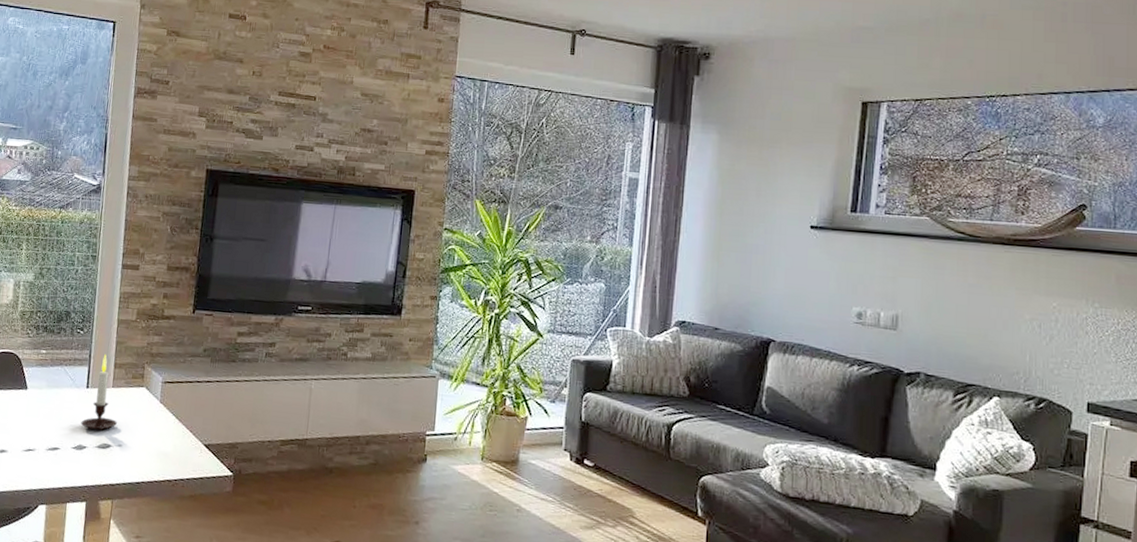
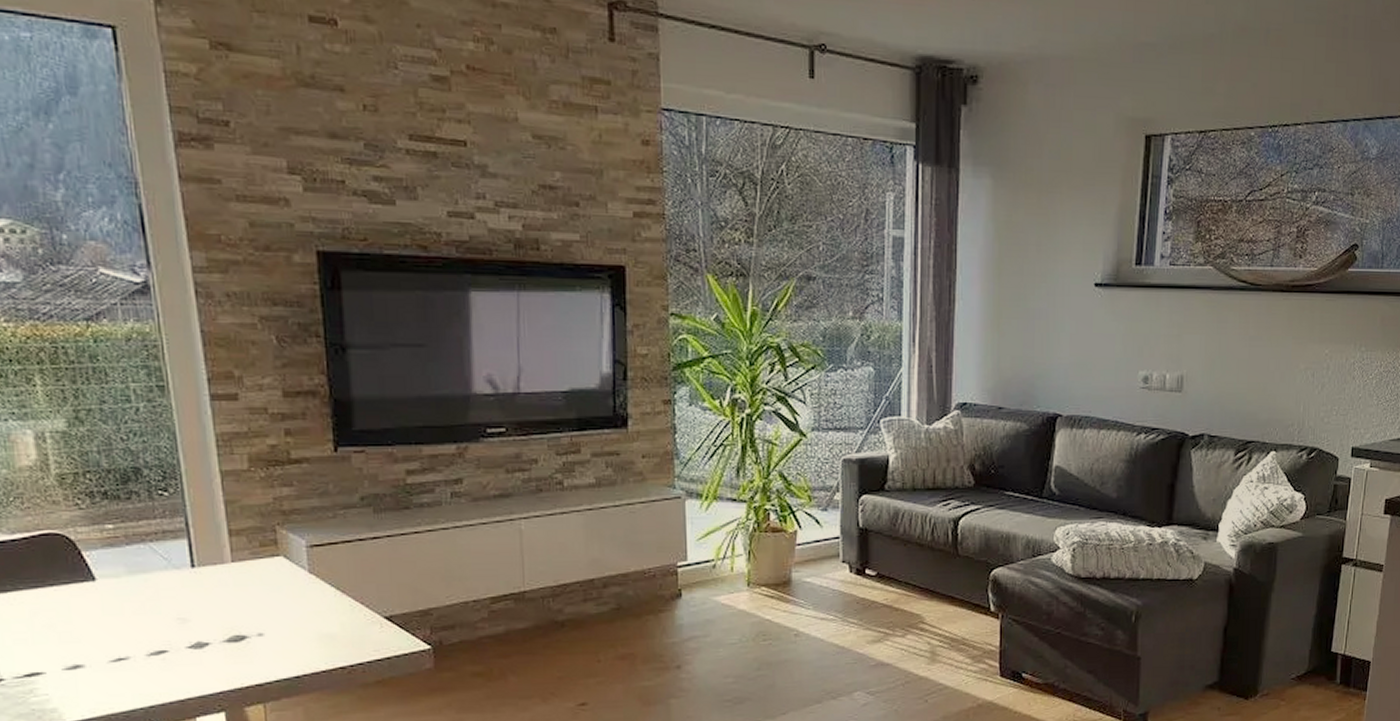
candle: present [81,354,117,431] -> none [193,520,249,620]

